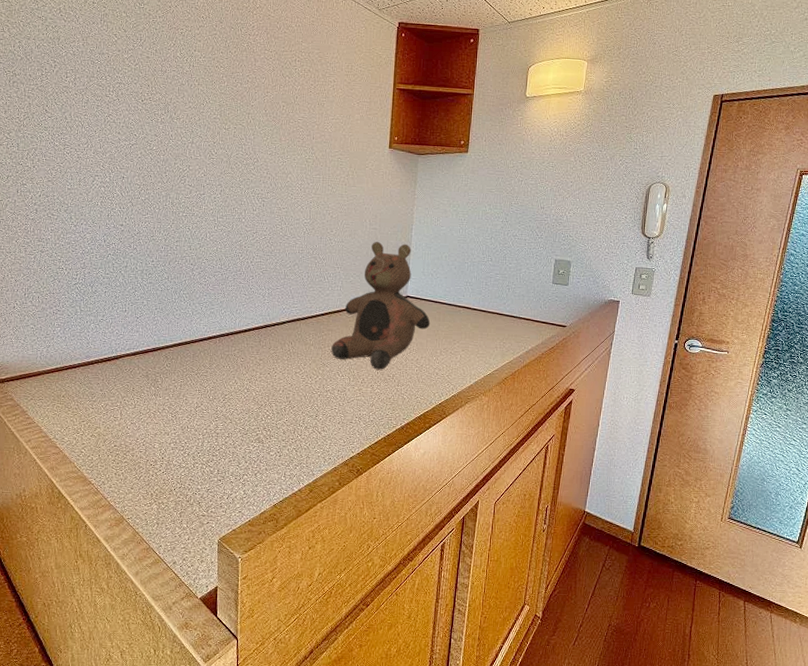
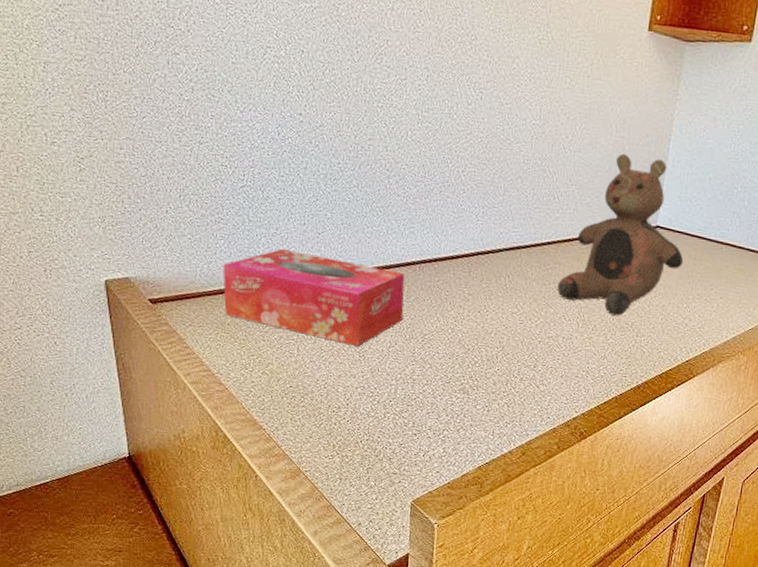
tissue box: none [59,331,208,408] -> present [223,248,405,346]

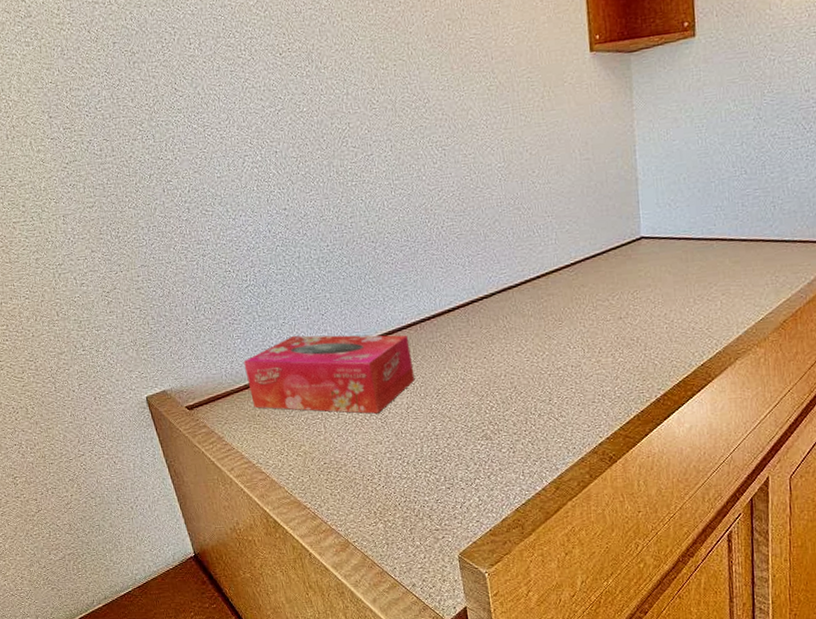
teddy bear: present [557,153,684,316] -> none [555,171,676,334]

